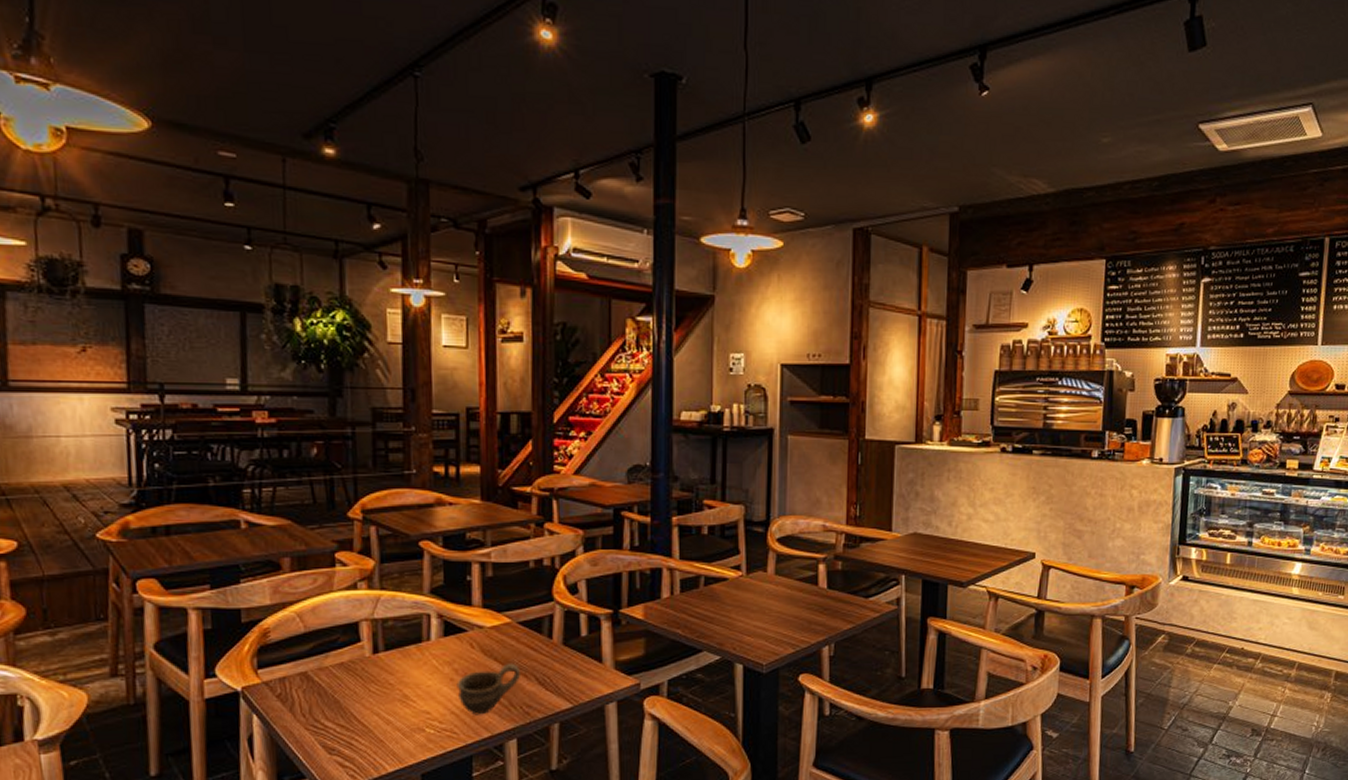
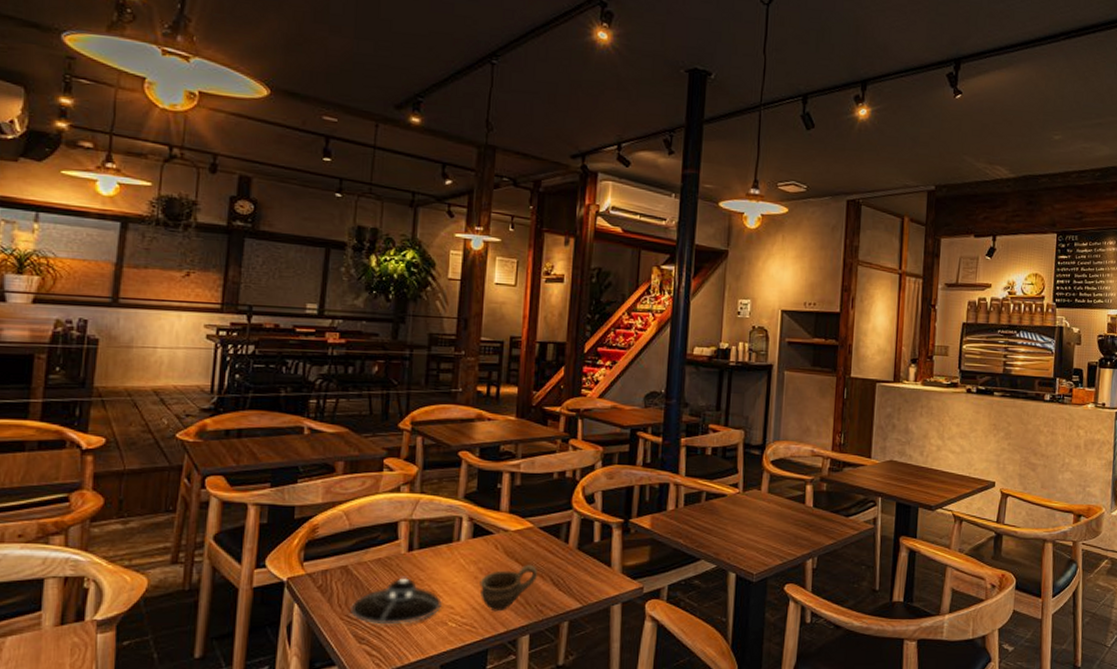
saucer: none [316,682,416,734] -> present [351,578,442,625]

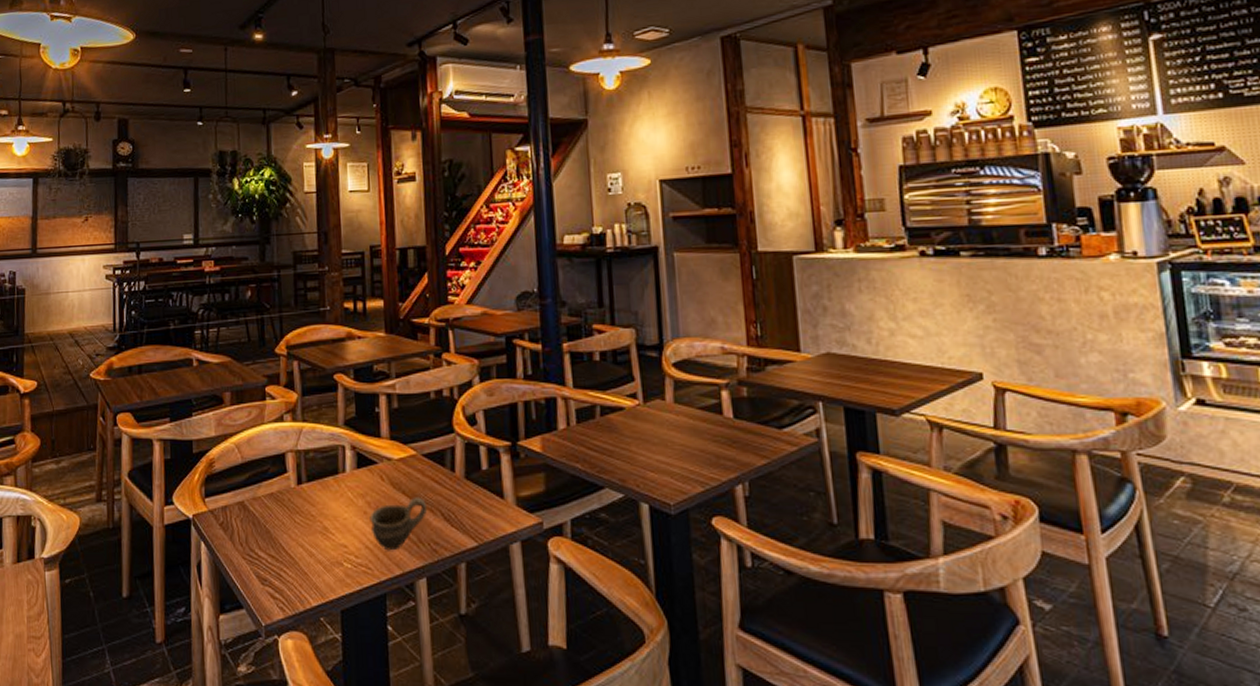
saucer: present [351,578,442,625] -> none [251,513,335,565]

